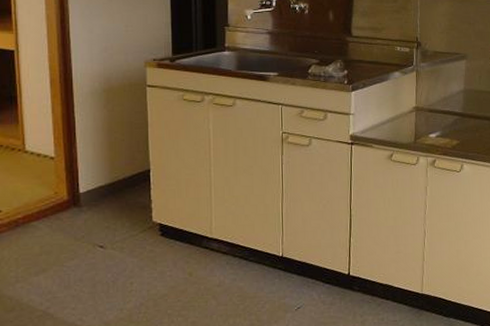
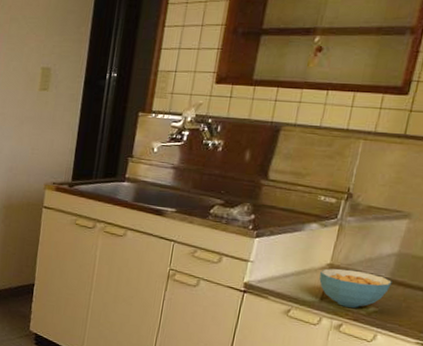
cereal bowl: none [410,109,465,144] -> present [319,268,392,308]

